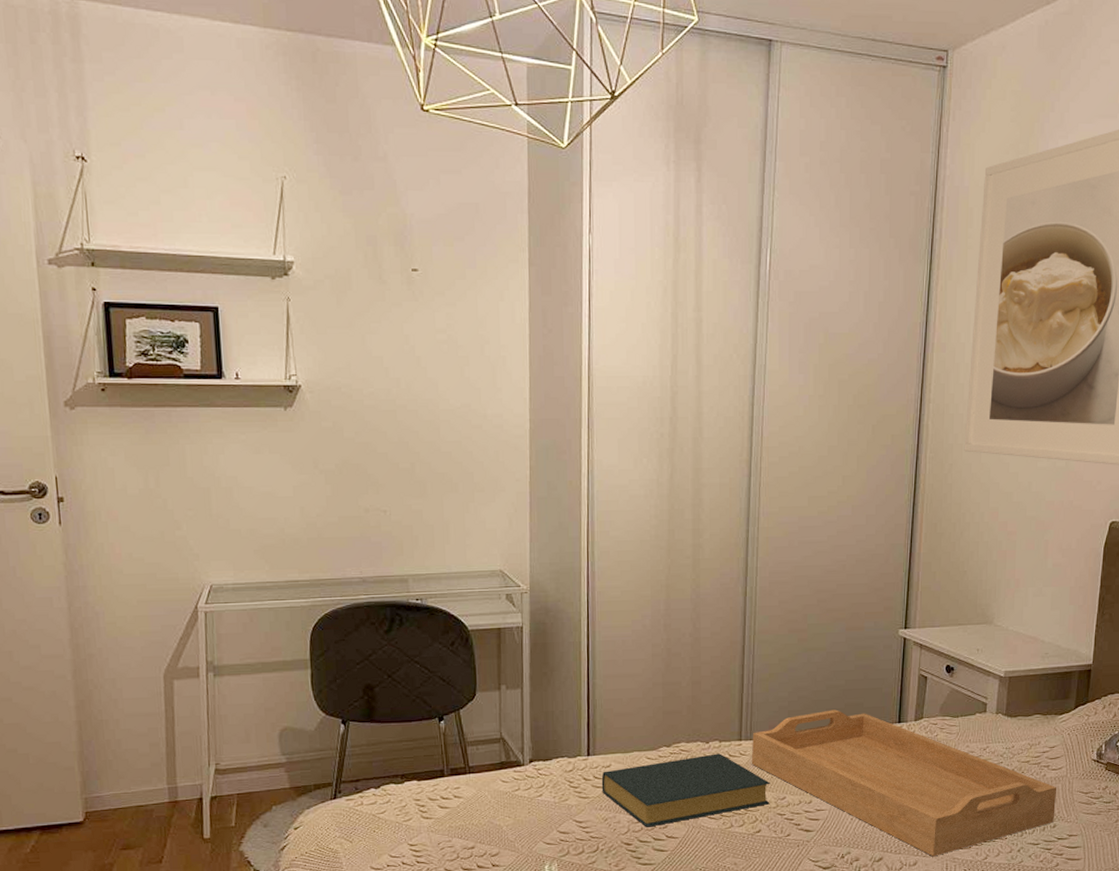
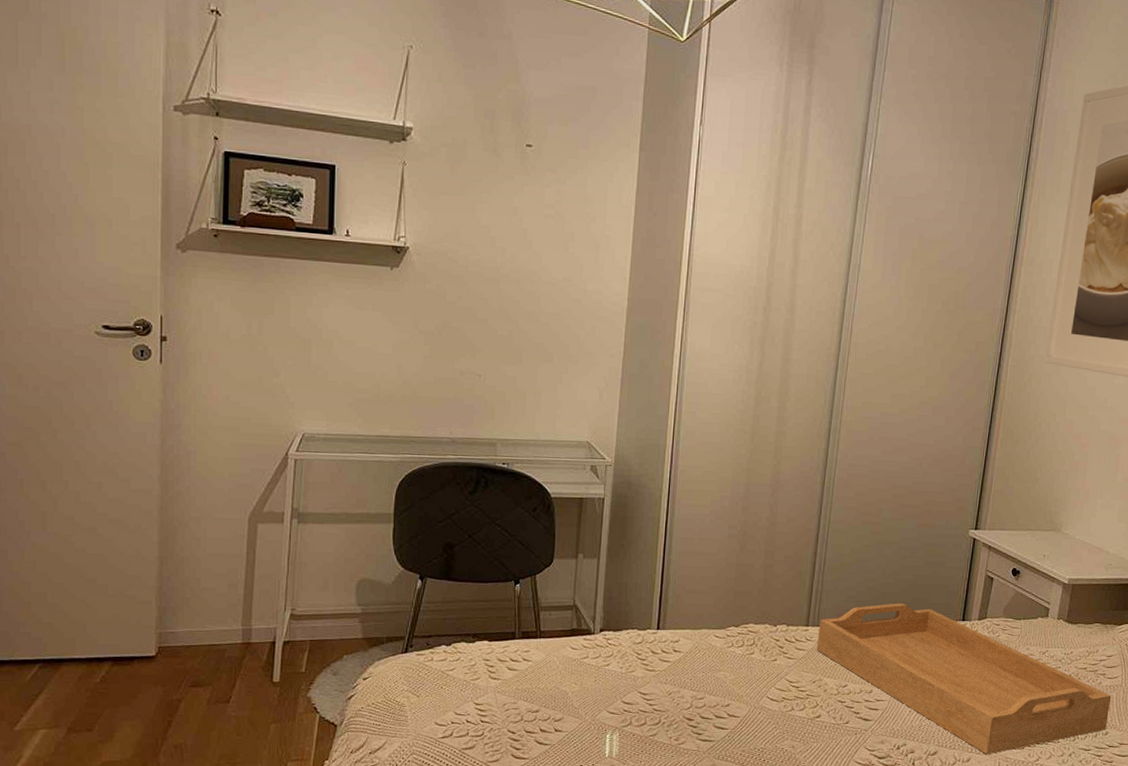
hardback book: present [601,753,770,827] -> none [668,637,833,704]

